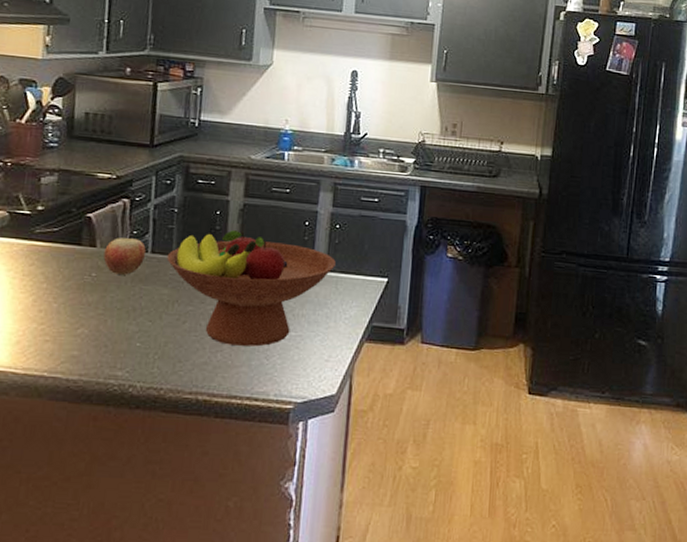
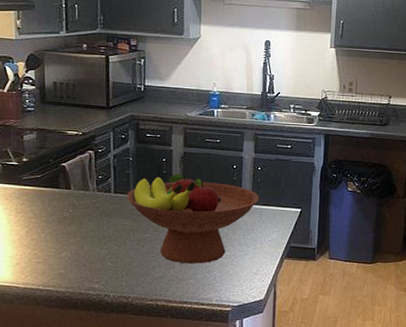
apple: present [103,237,146,275] -> none [77,181,109,211]

